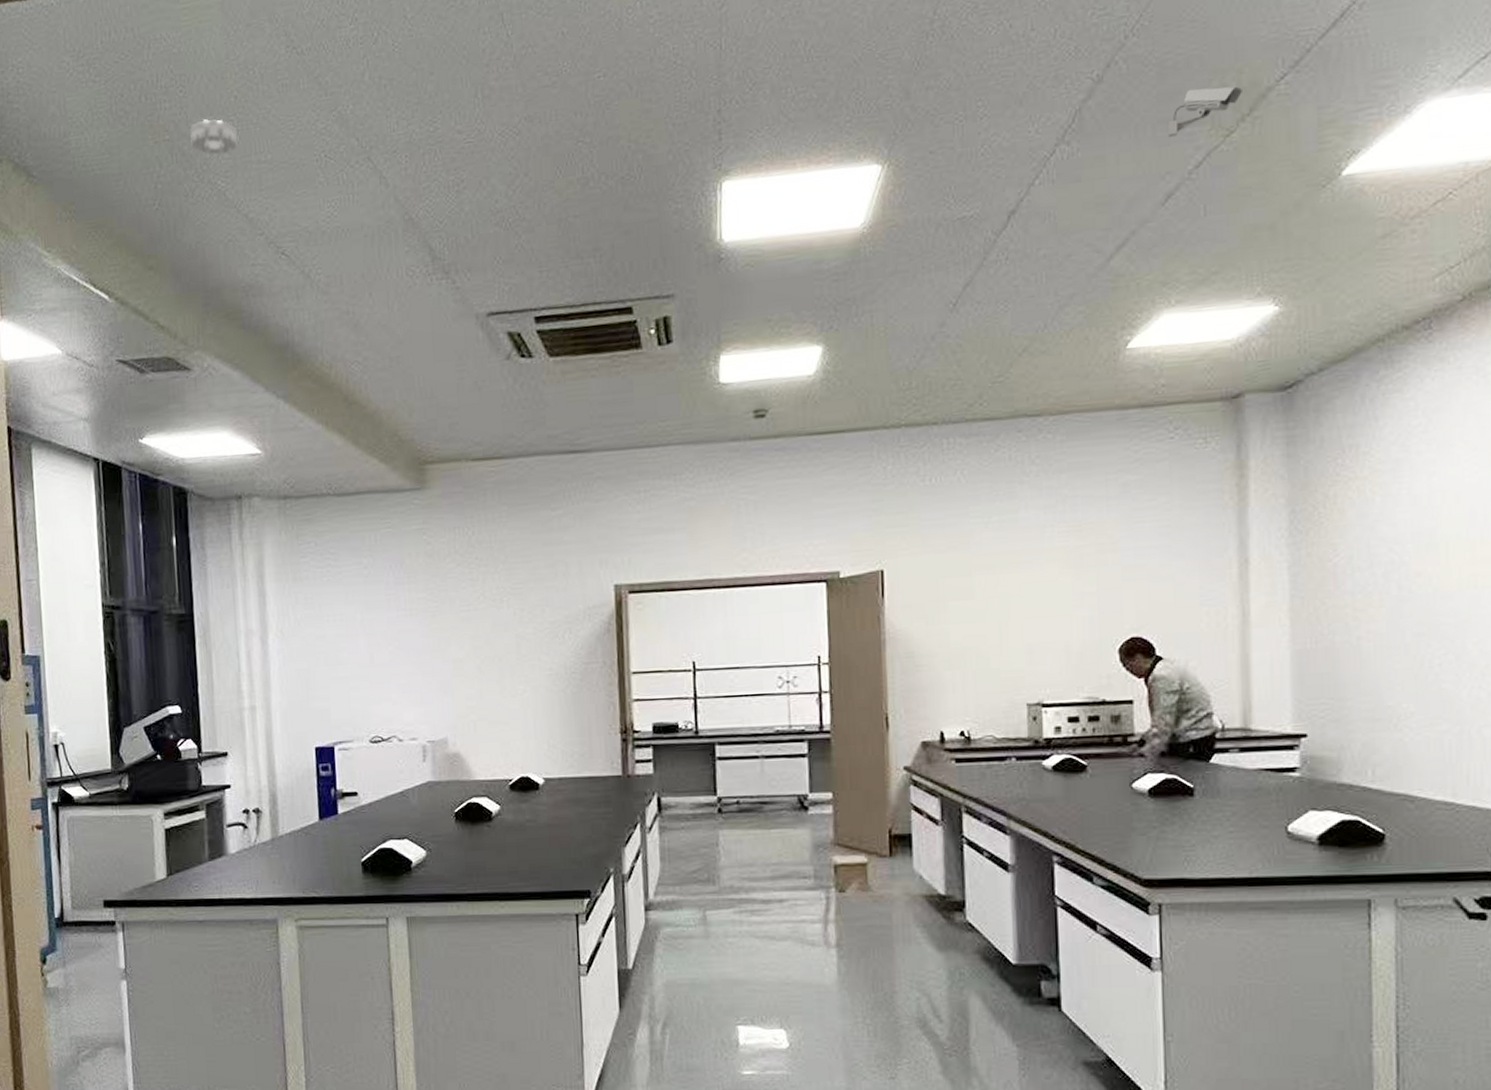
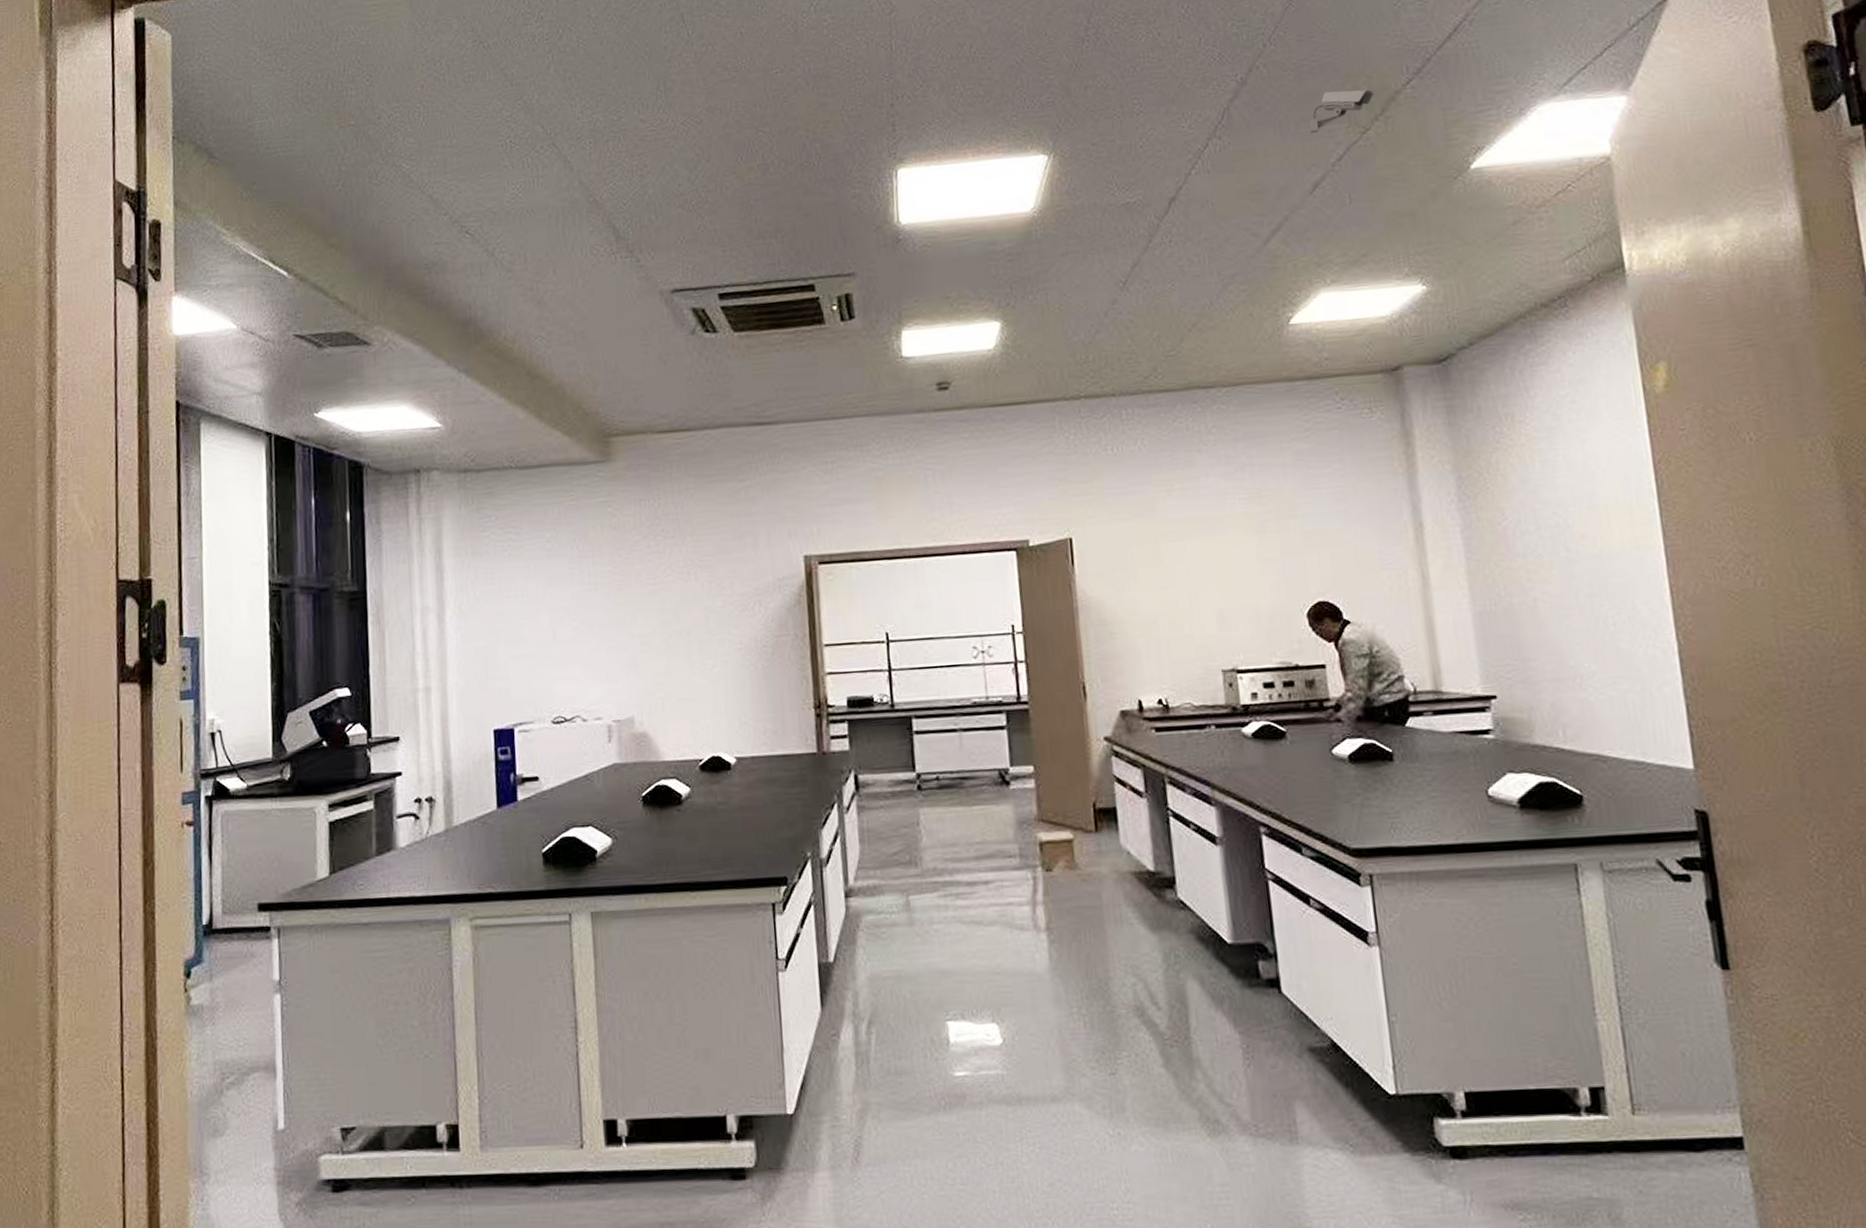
smoke detector: present [190,119,237,155] -> none [376,106,423,140]

